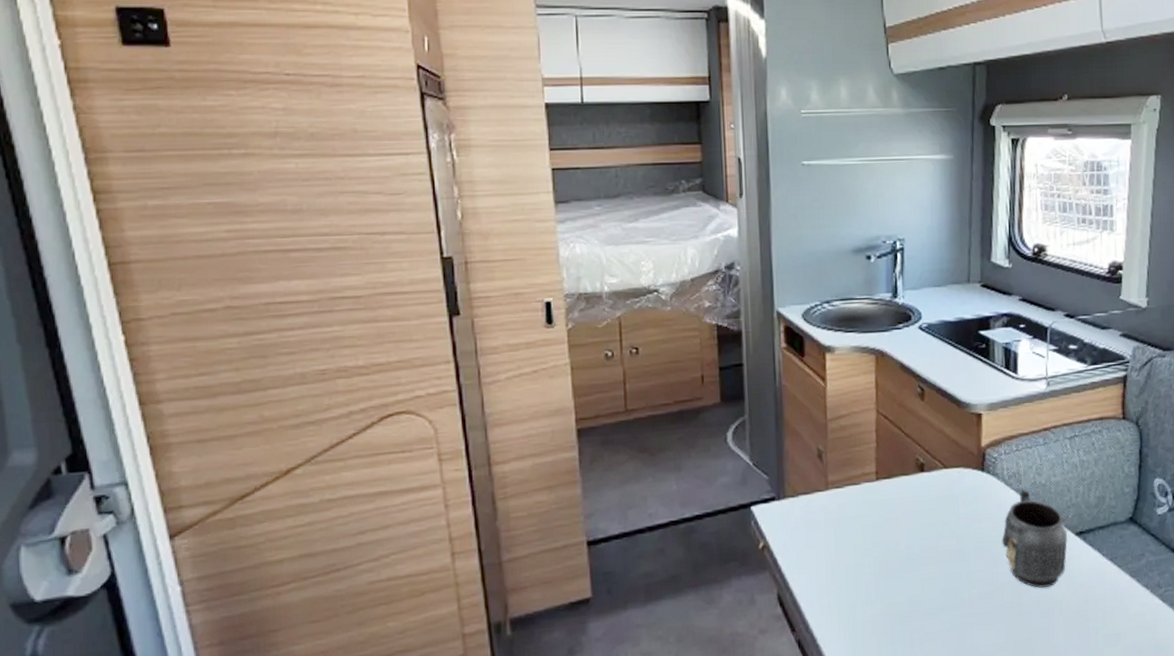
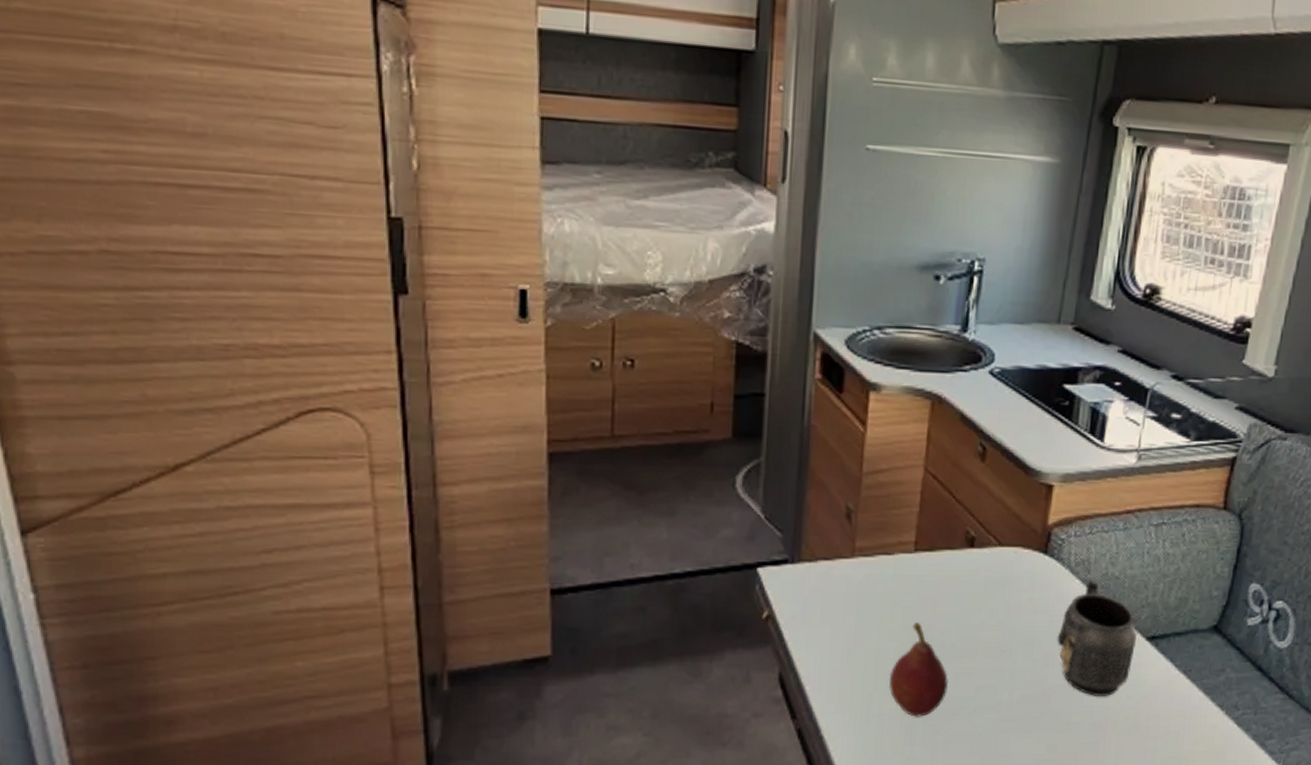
fruit: none [867,539,918,621] -> present [888,622,949,717]

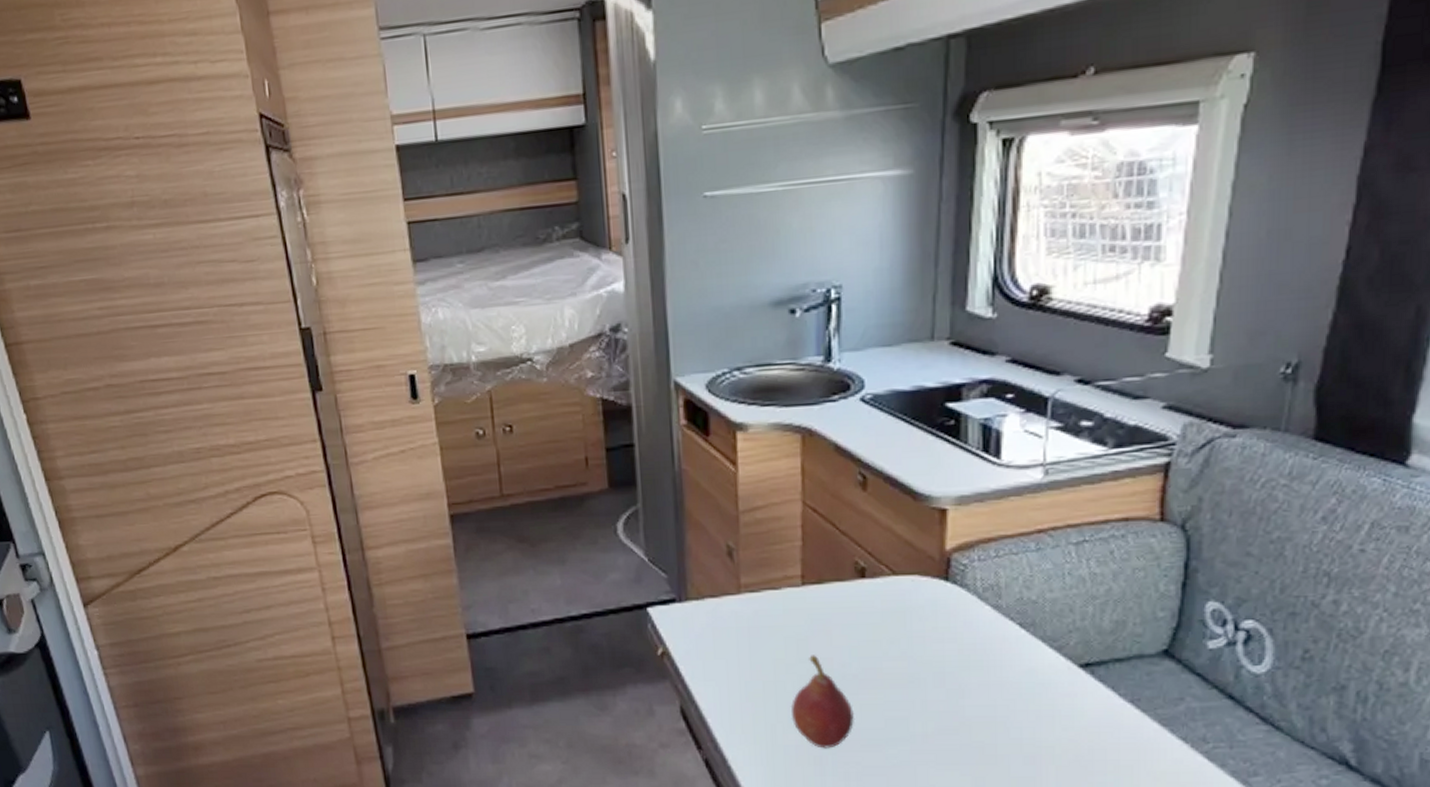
mug: present [1057,578,1137,696] -> none [971,603,1066,728]

